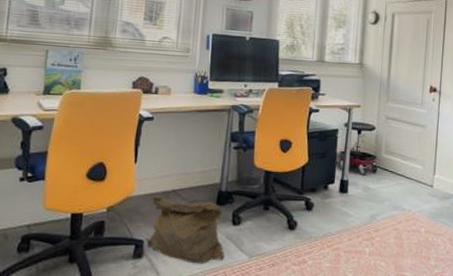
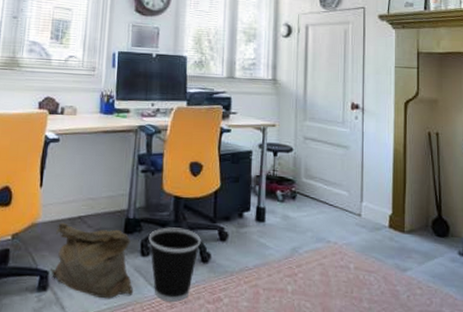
wastebasket: none [239,199,289,265] -> present [148,227,201,302]

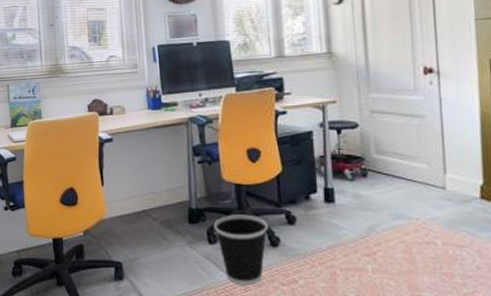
bag: present [51,222,133,299] -> none [122,217,205,285]

